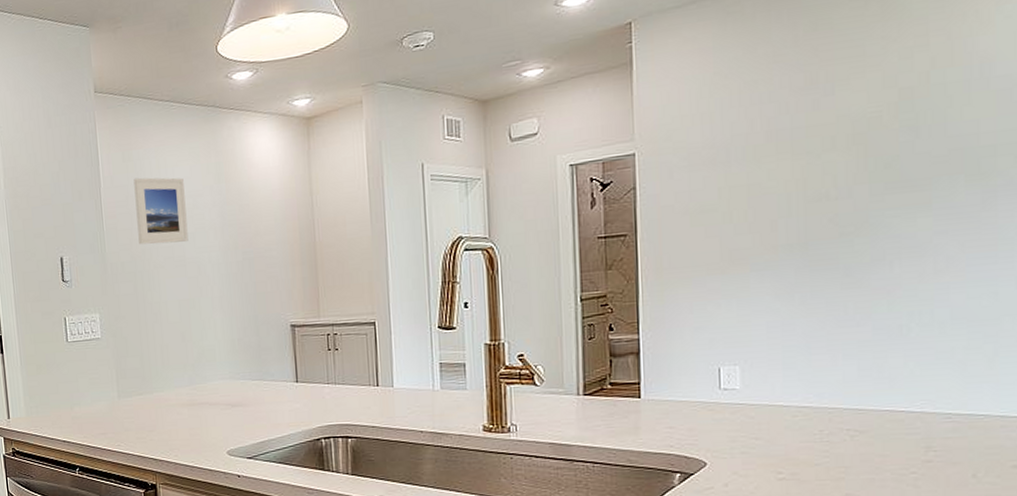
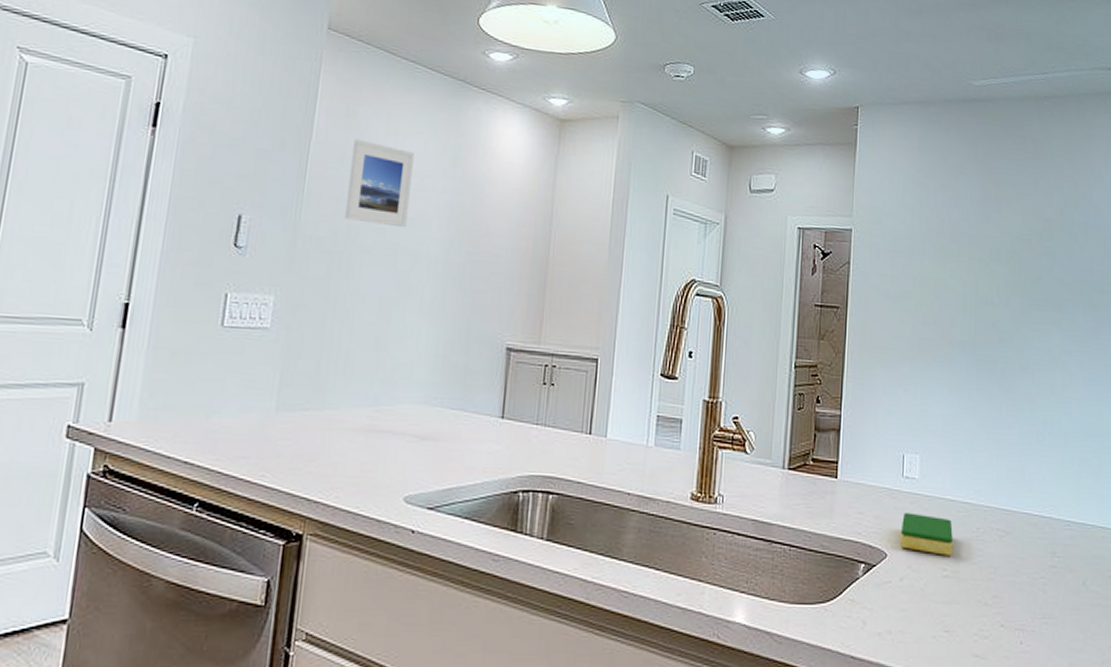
dish sponge: none [721,422,789,460] -> present [900,512,953,556]

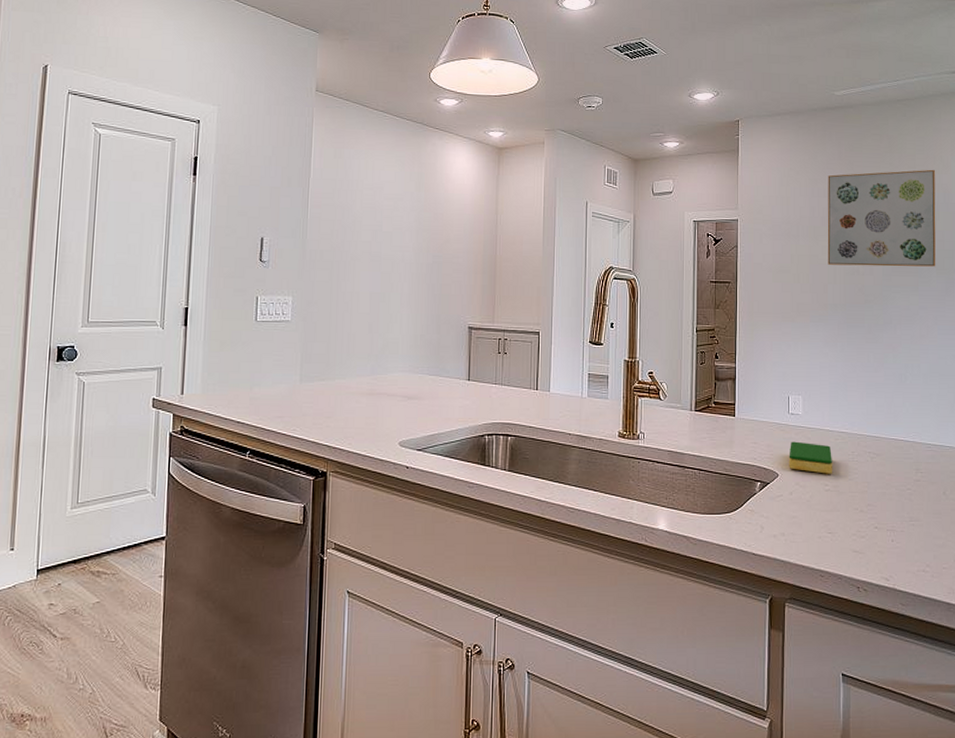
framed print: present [345,139,414,228] -> none [340,174,388,240]
wall art: none [956,181,1085,302] -> present [827,169,936,267]

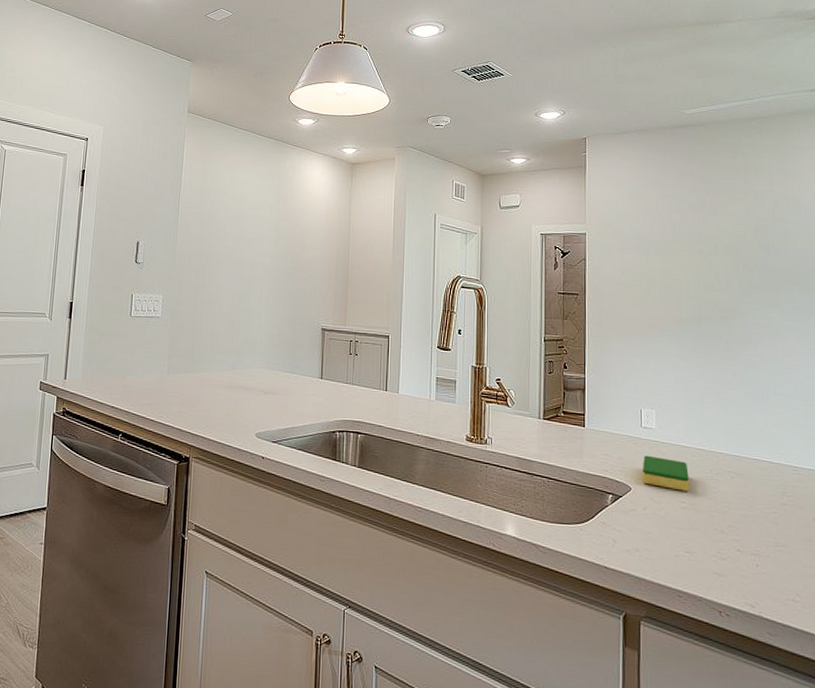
wall art: present [827,169,936,267] -> none [679,186,798,285]

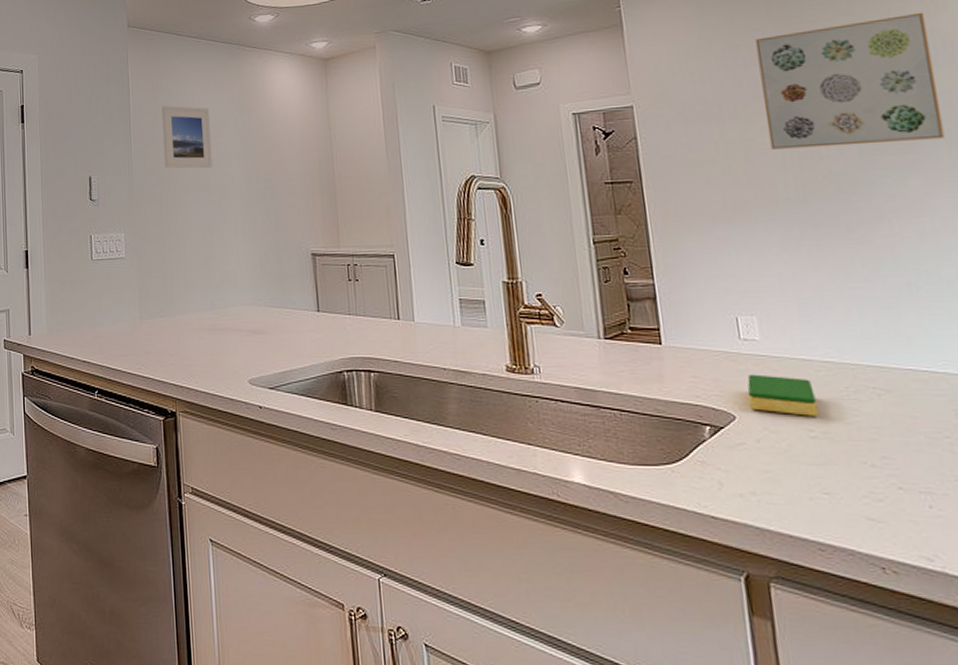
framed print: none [206,186,250,246] -> present [162,105,213,169]
wall art: none [679,186,798,285] -> present [755,12,945,150]

